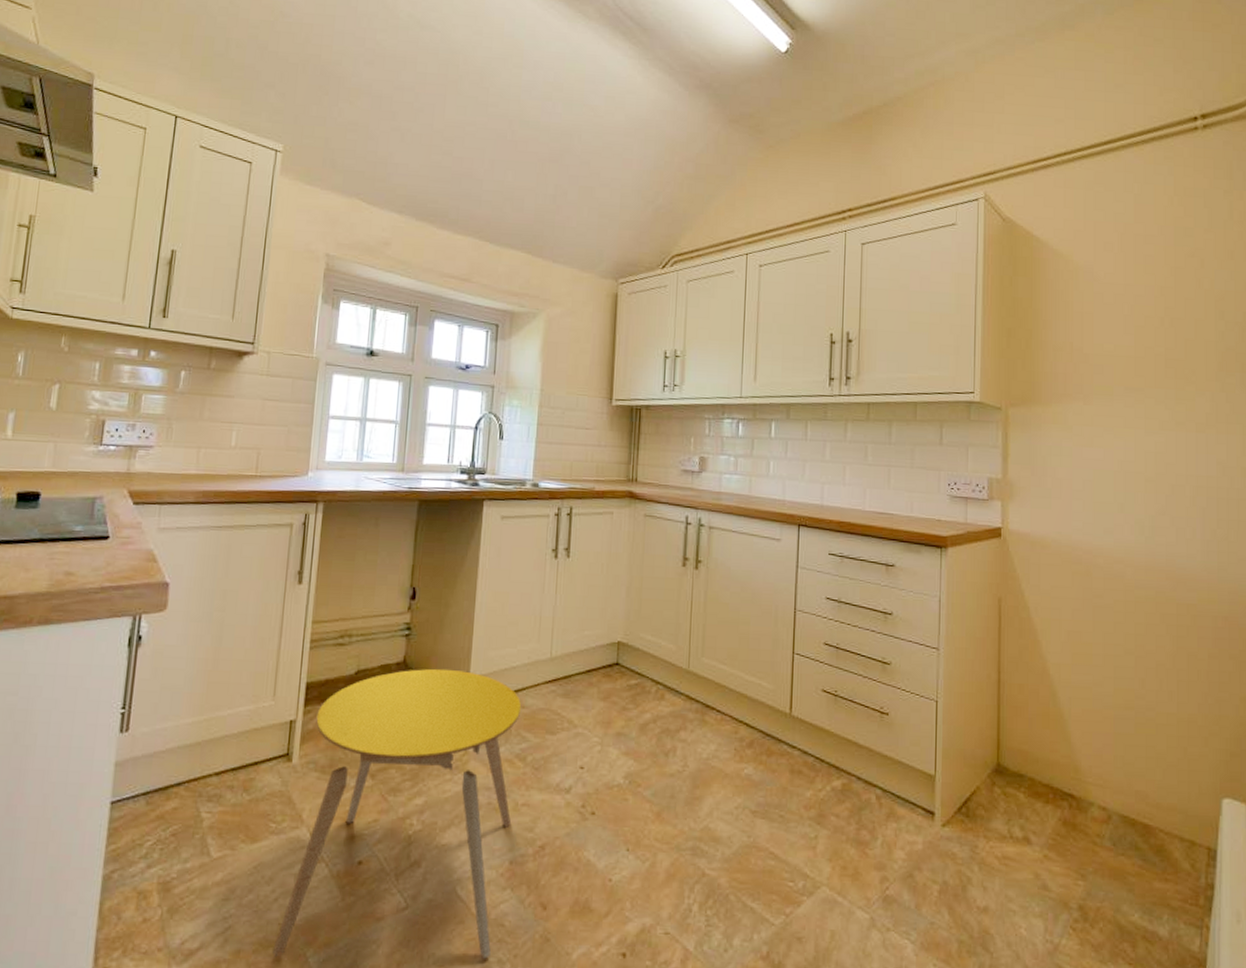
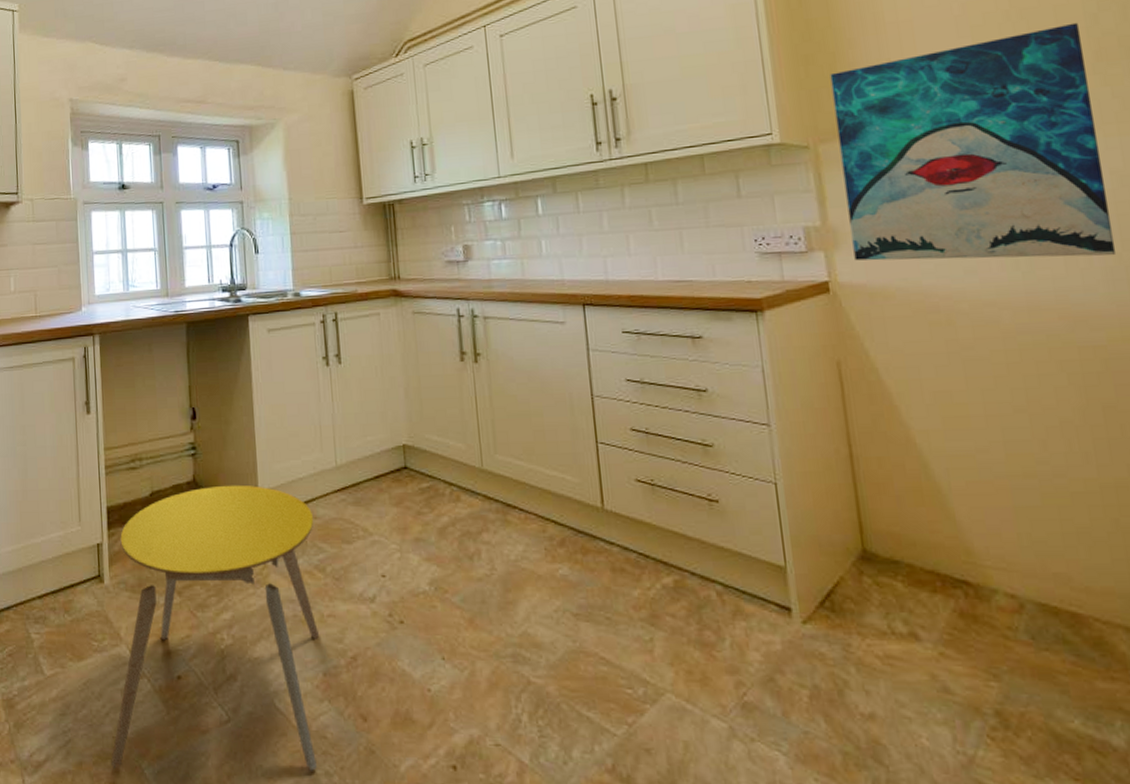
wall art: none [1024,336,1213,532] -> present [830,22,1117,261]

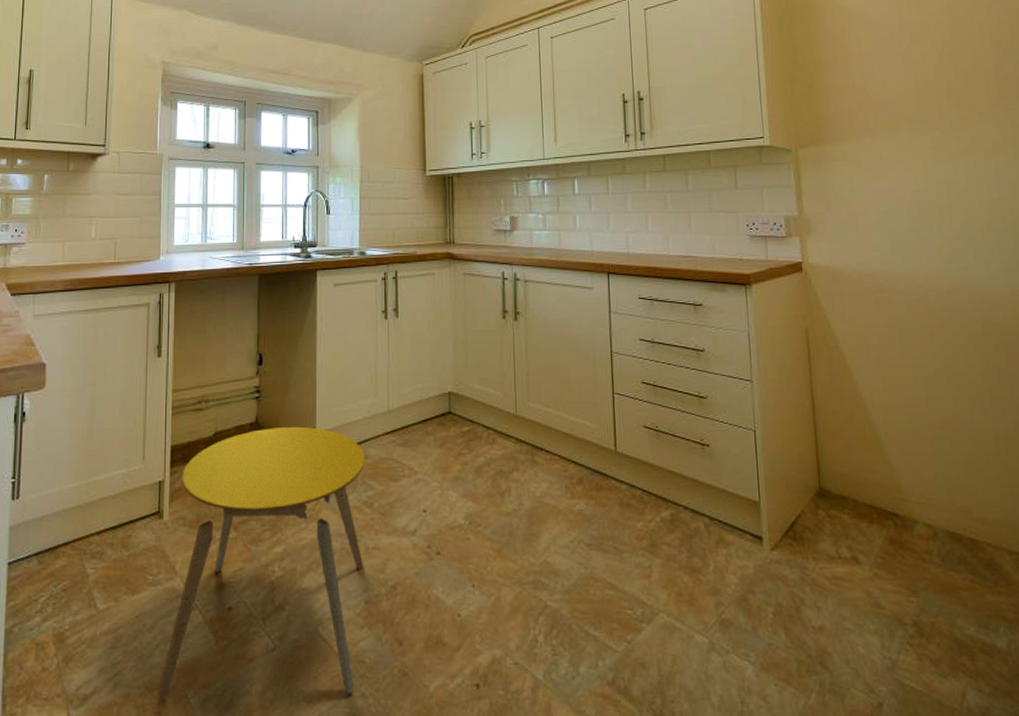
wall art: present [830,22,1117,261] -> none [809,66,1011,252]

